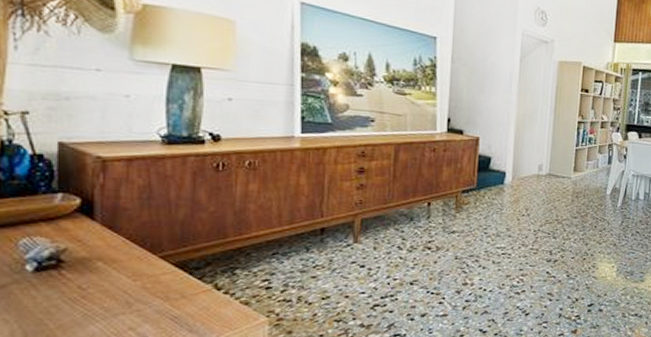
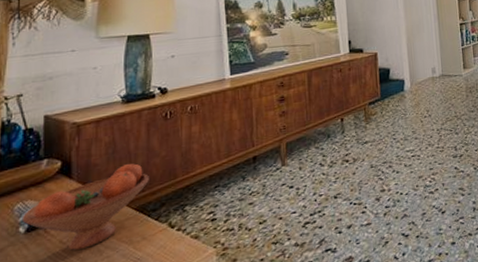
fruit bowl: none [28,213,193,298] -> present [21,163,149,250]

